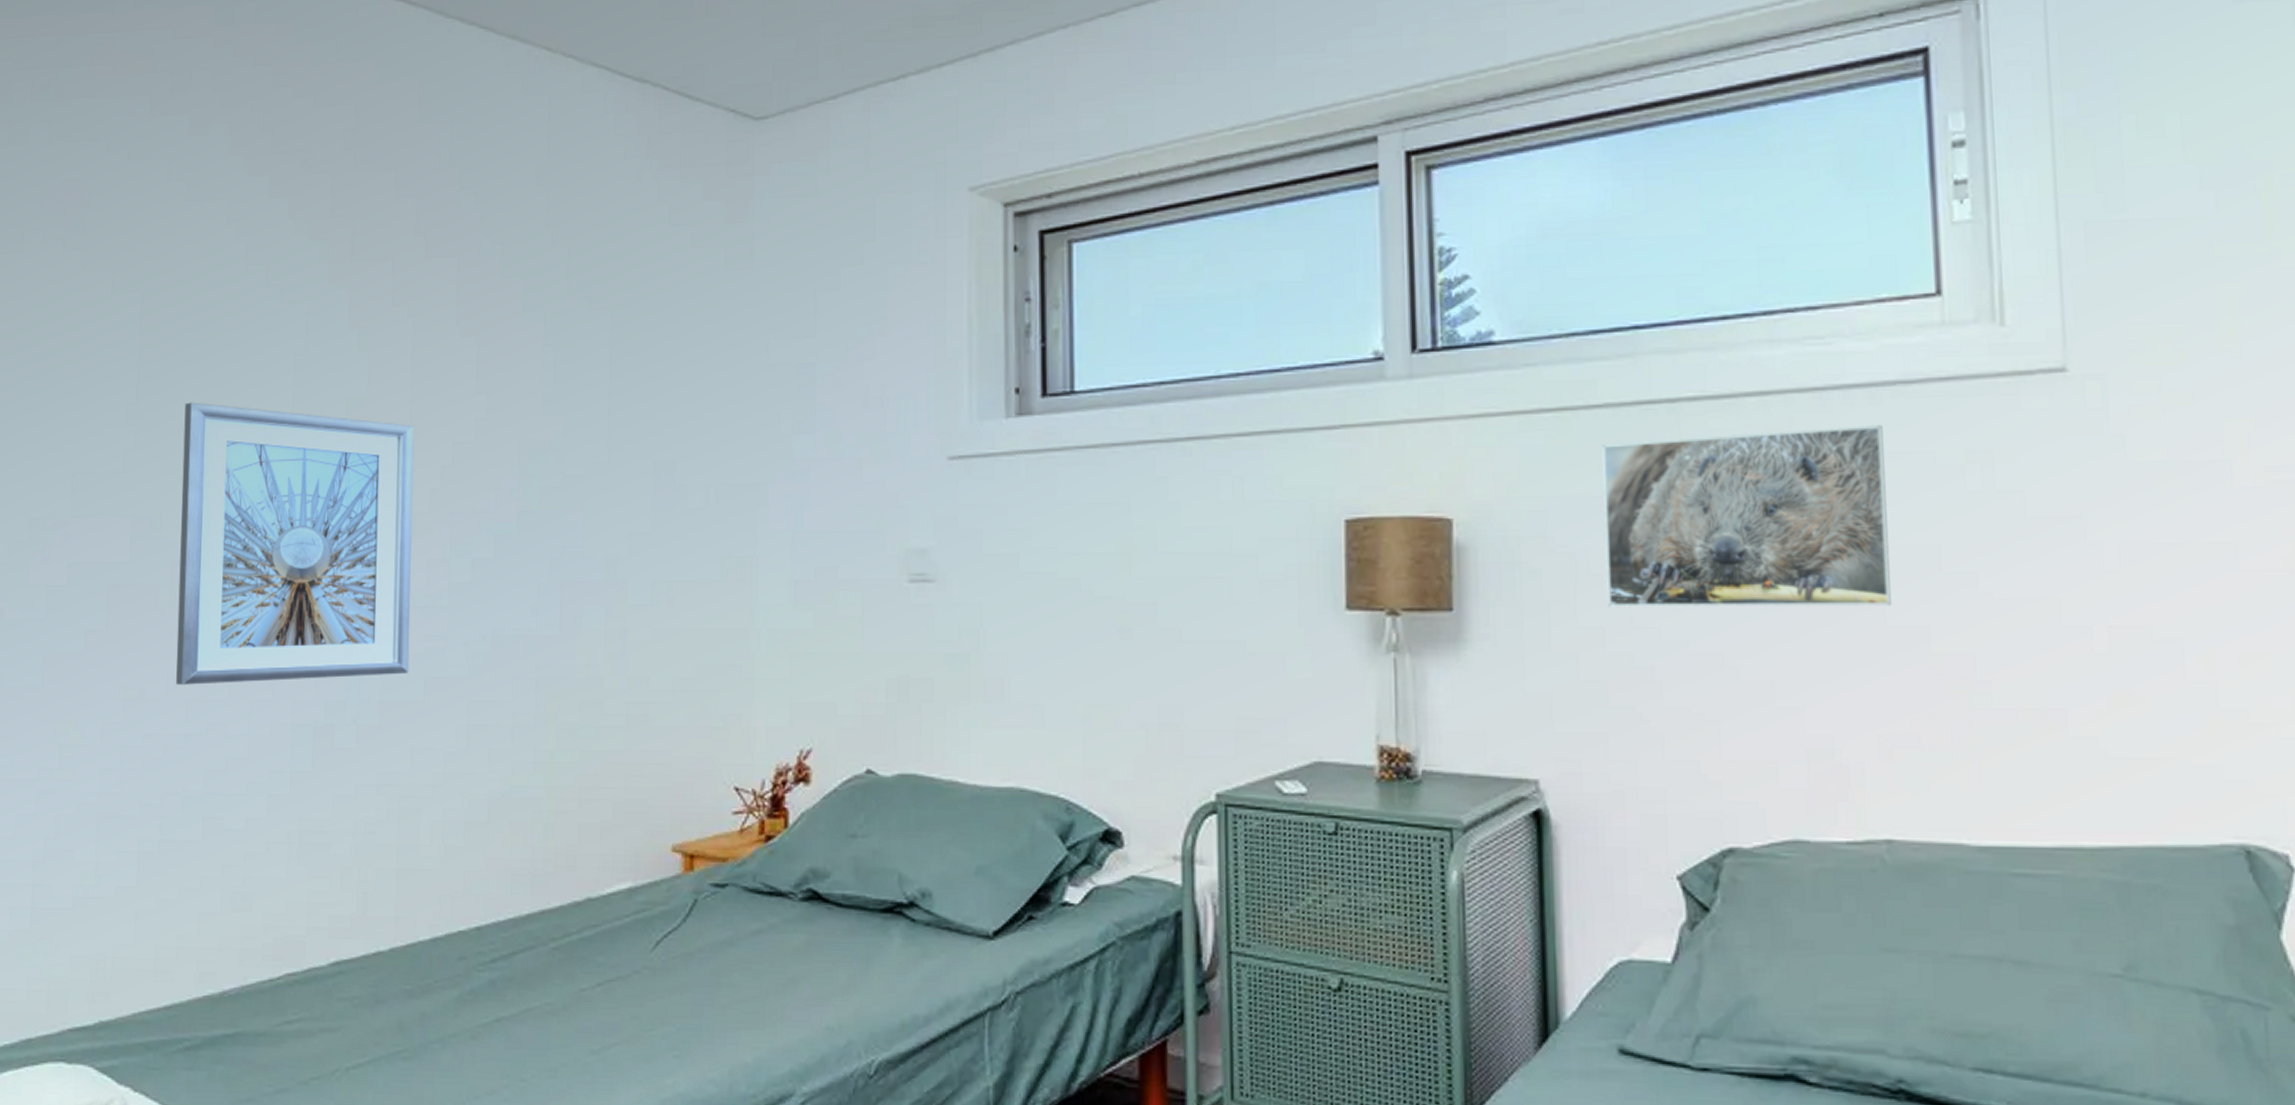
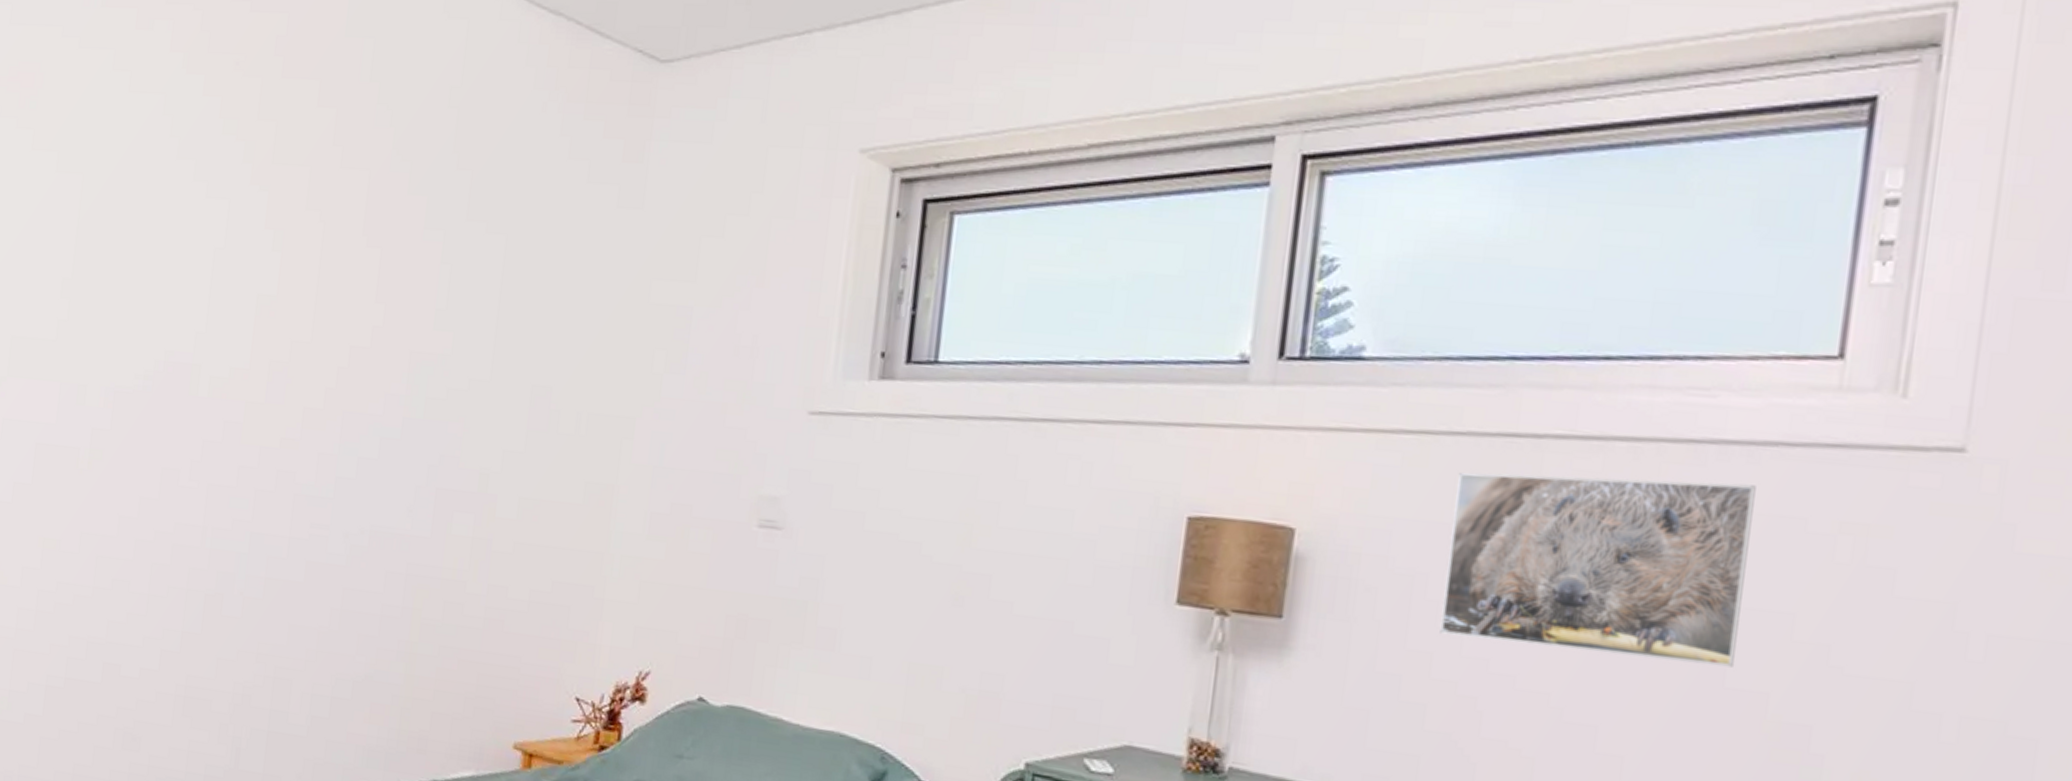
picture frame: present [176,402,414,685] -> none [89,282,316,556]

